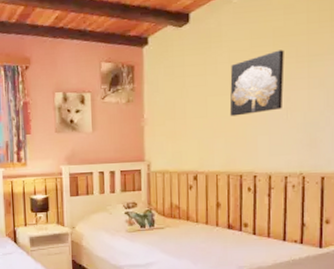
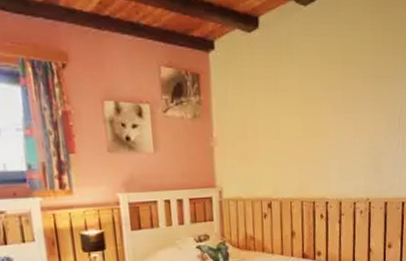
wall art: present [229,49,284,116] -> none [302,68,352,138]

